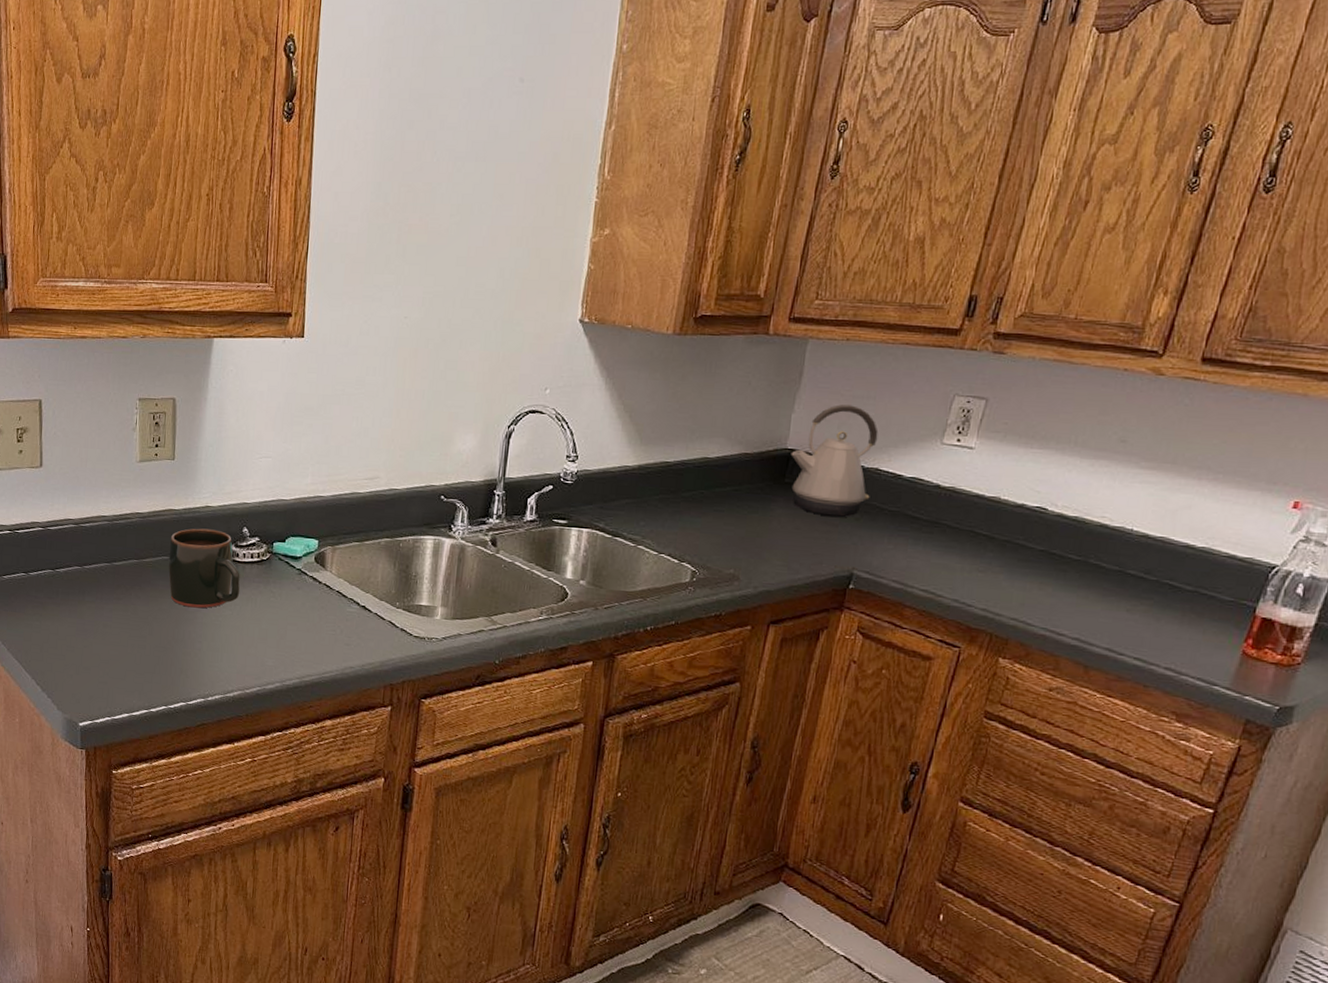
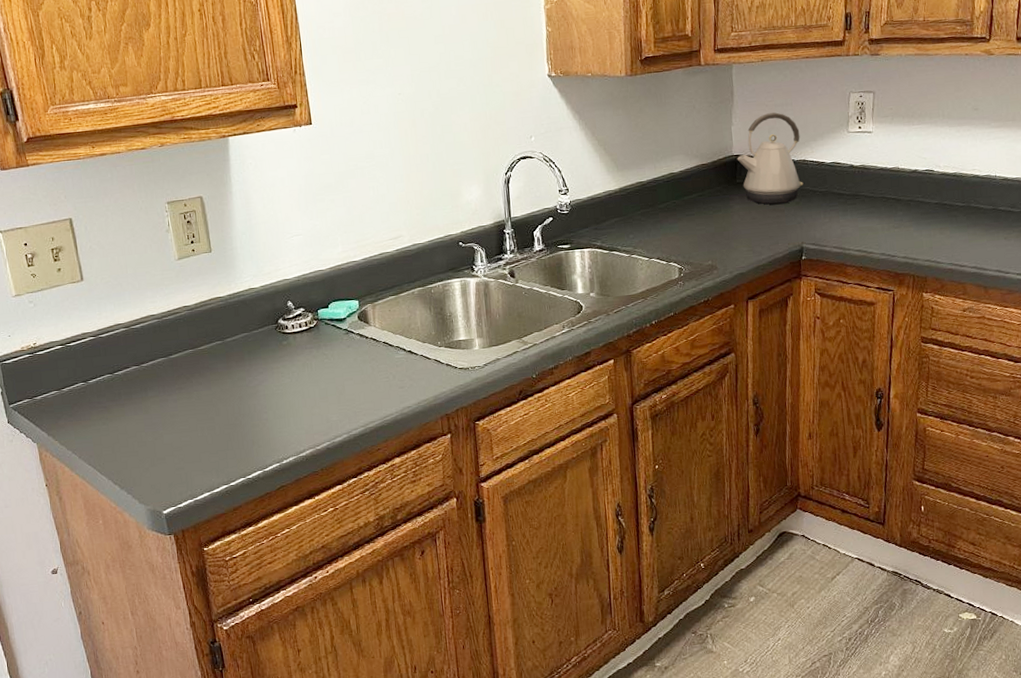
mug: present [168,528,240,609] -> none [221,308,295,383]

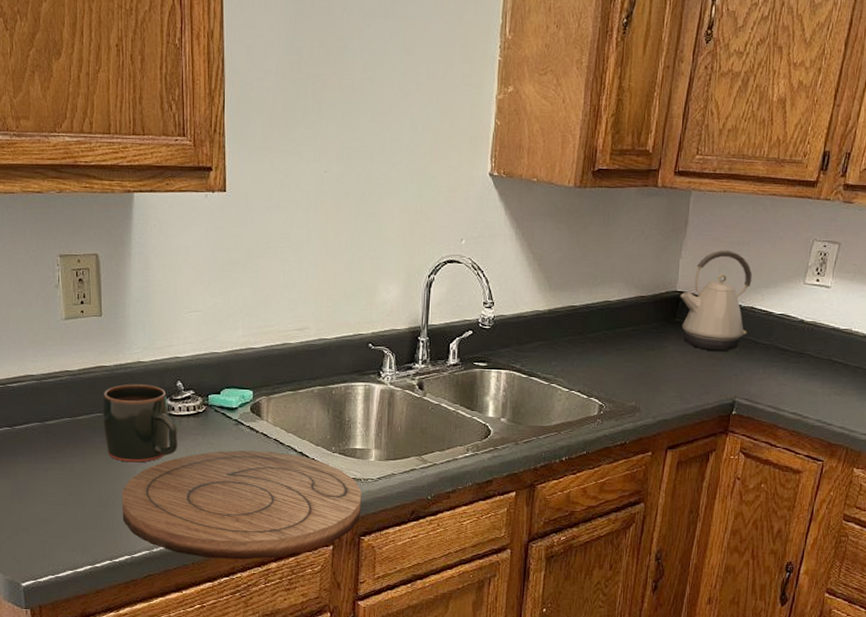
mug: none [221,308,295,383] -> present [103,384,178,463]
cutting board: none [247,354,473,463] -> present [121,450,362,560]

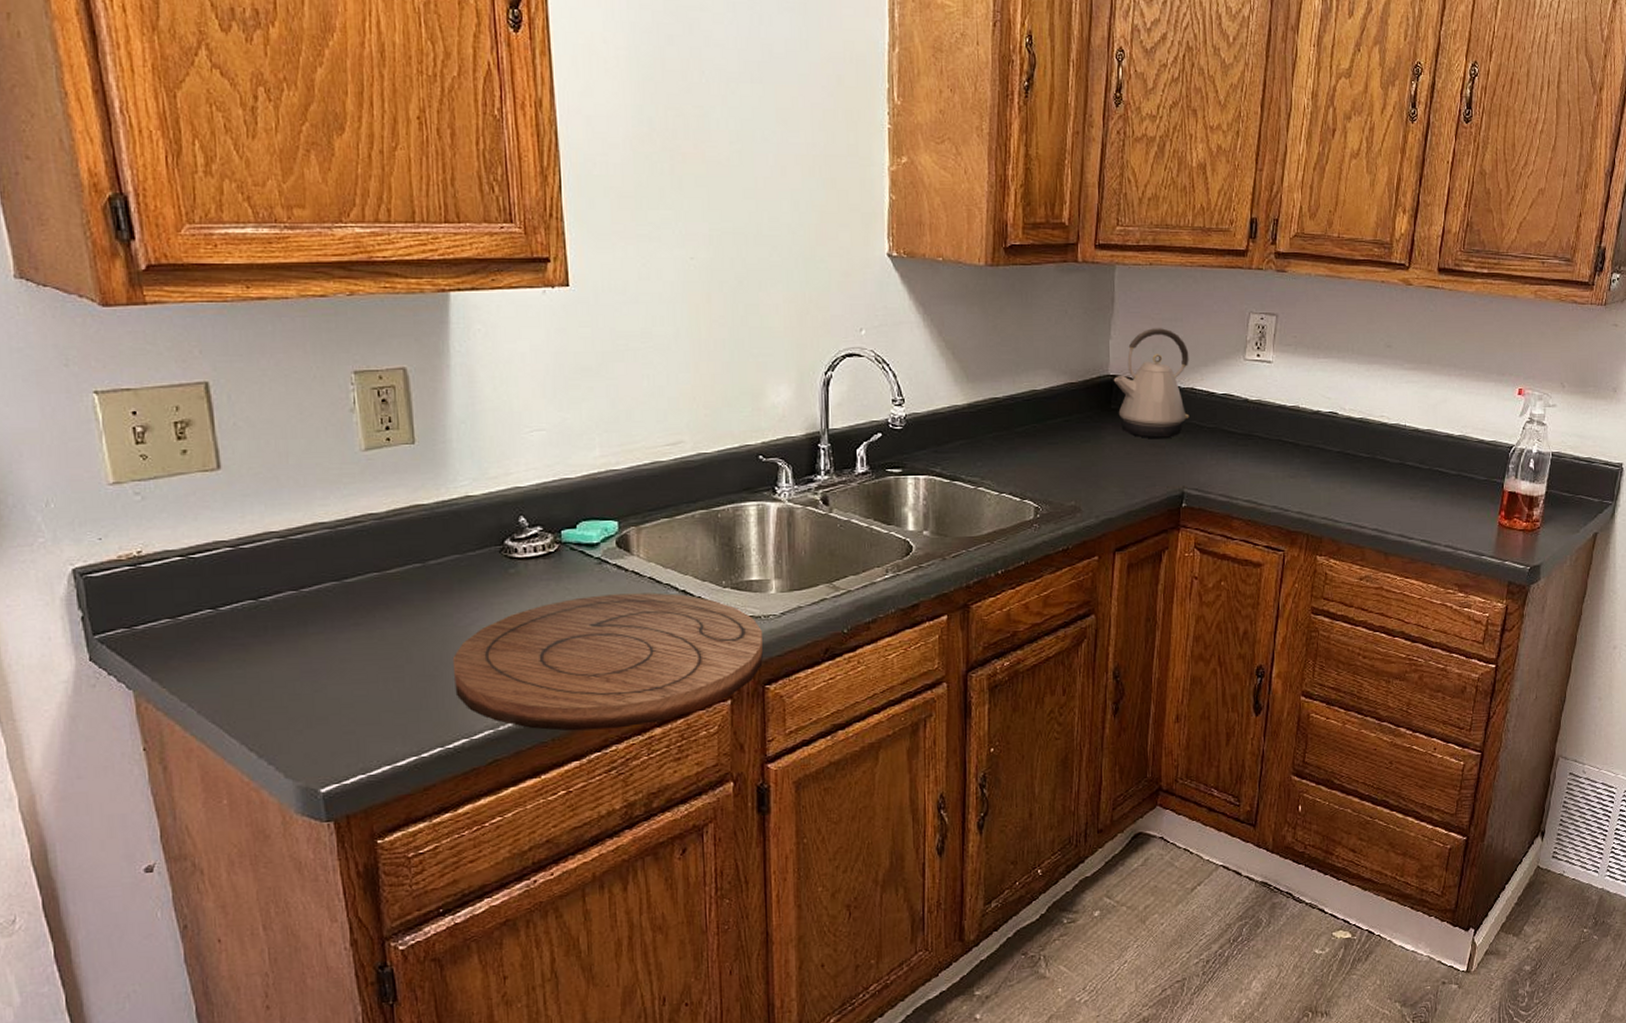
mug: present [103,384,178,463] -> none [421,523,525,622]

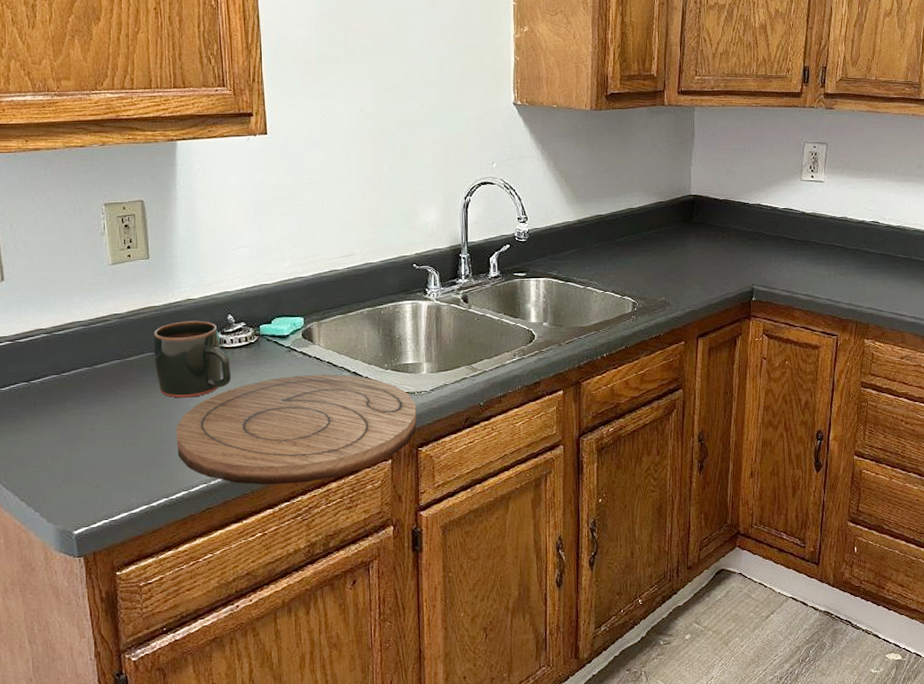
mug: none [421,523,525,622] -> present [153,320,232,398]
kettle: present [1113,328,1190,439] -> none [694,156,757,246]

